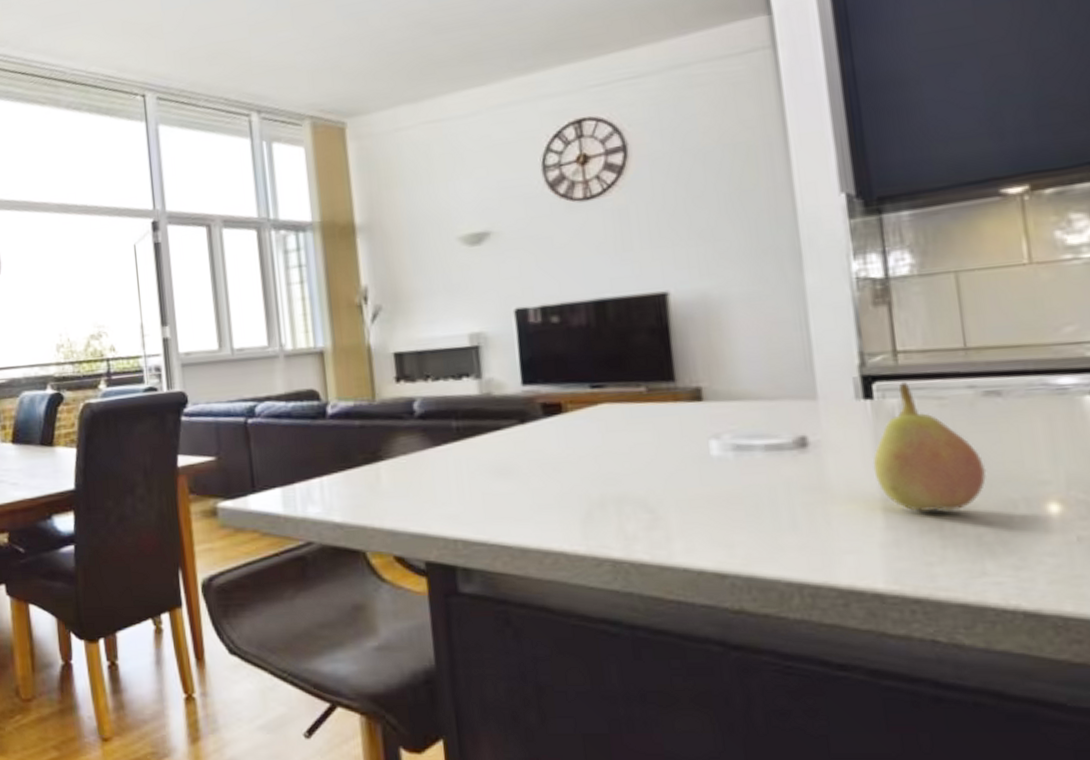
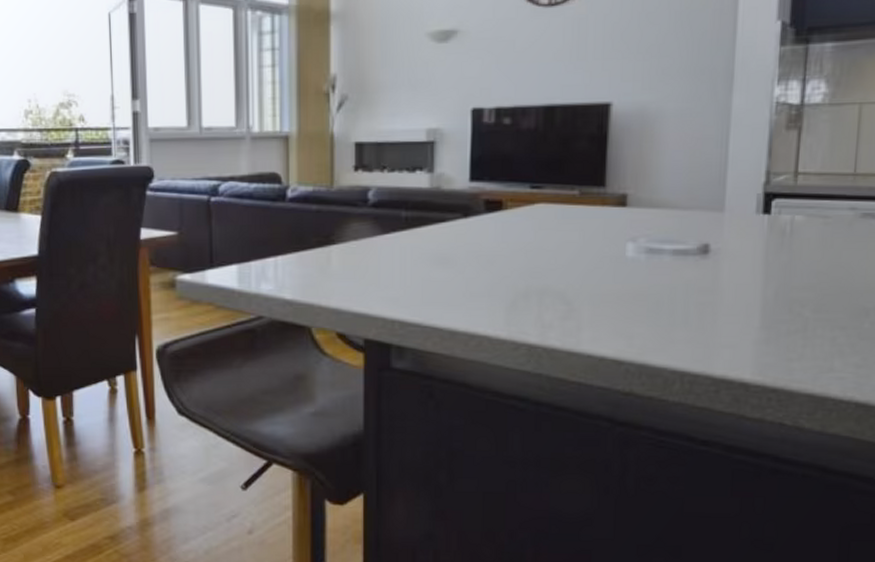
fruit: present [873,382,987,513] -> none [759,201,851,316]

